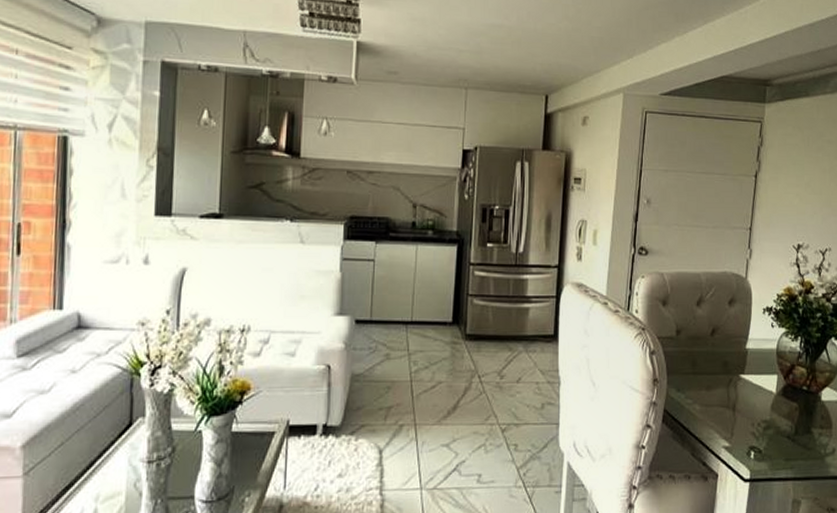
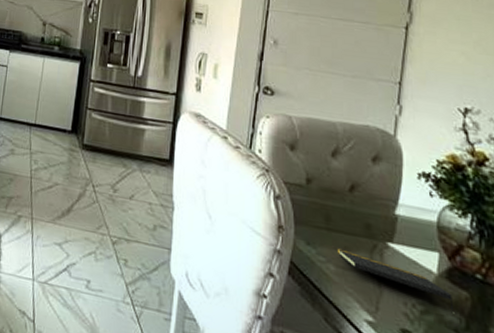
notepad: none [701,389,788,421] -> present [337,248,454,311]

